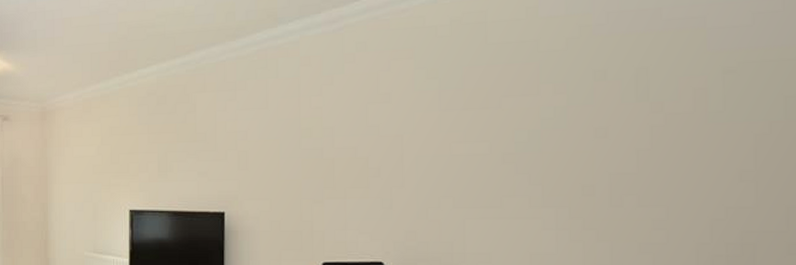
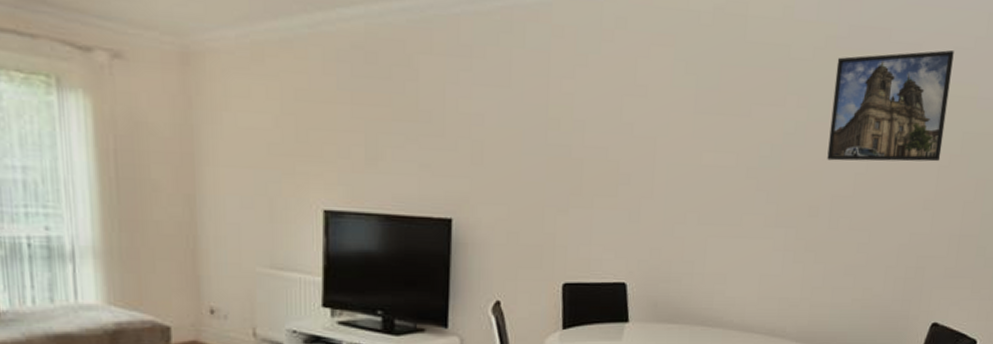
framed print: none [596,17,756,140] -> present [827,50,954,162]

